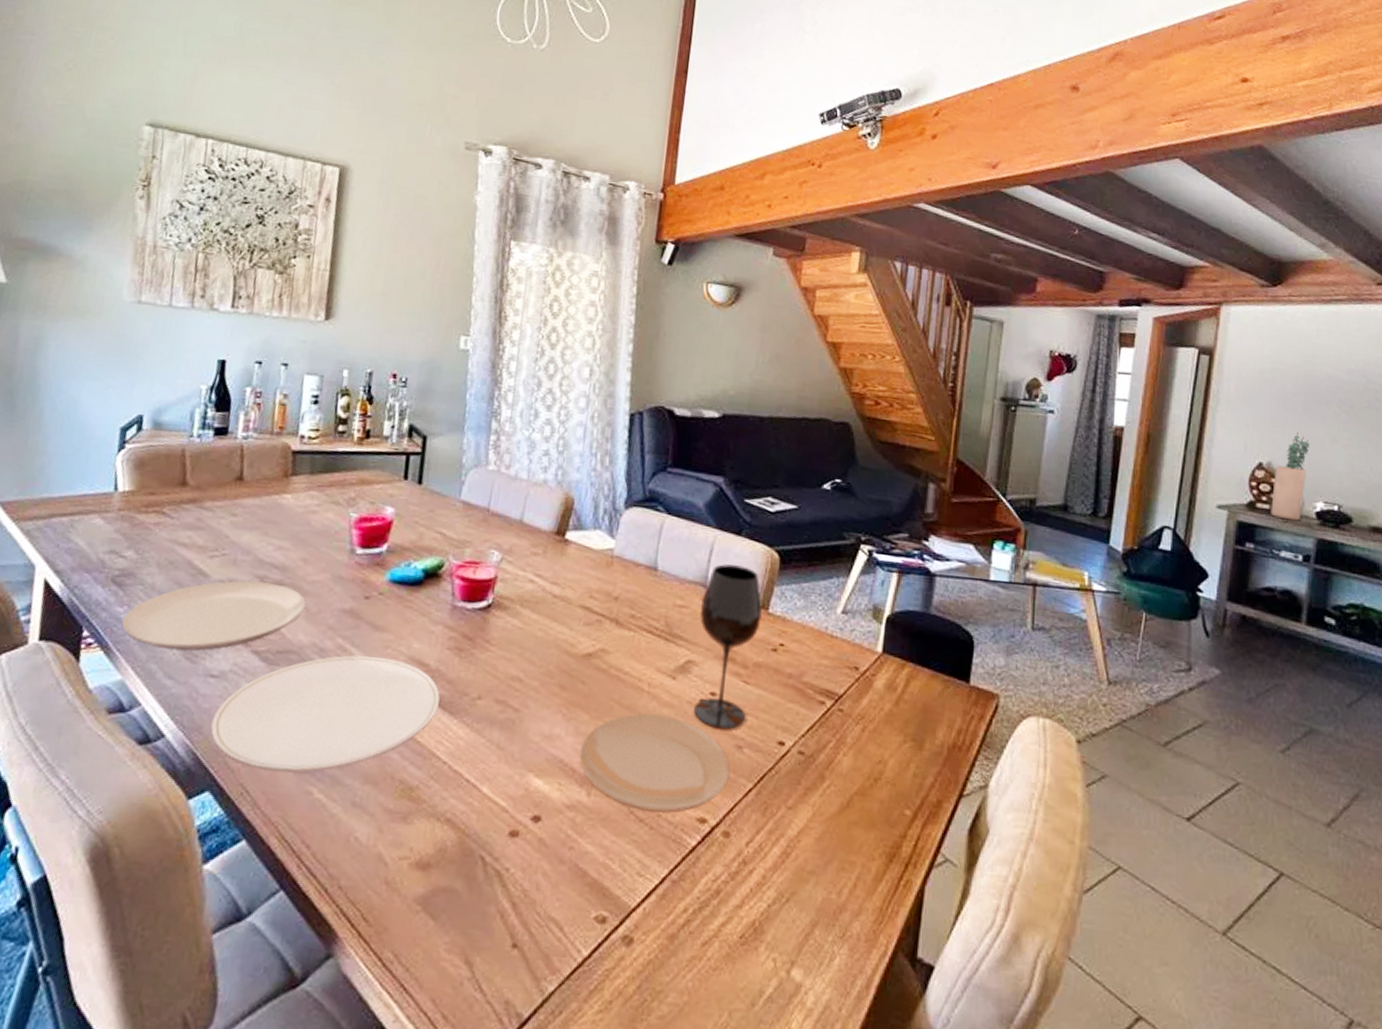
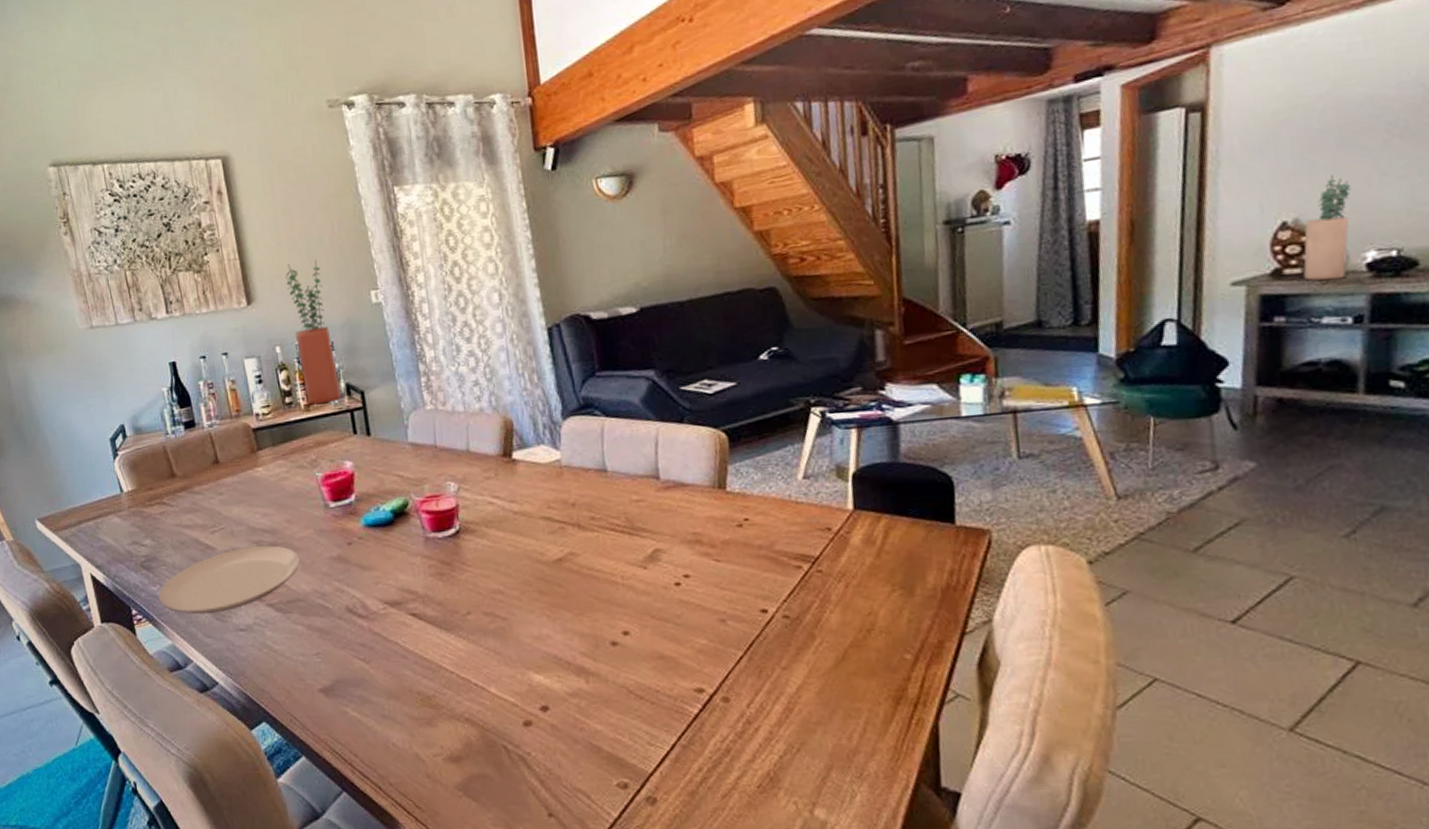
plate: present [210,655,440,773] -> none [251,591,435,699]
vase: none [363,289,414,441] -> present [285,259,342,405]
plate: present [579,713,730,814] -> none [570,602,718,689]
wine glass: present [693,564,763,730] -> none [657,451,723,607]

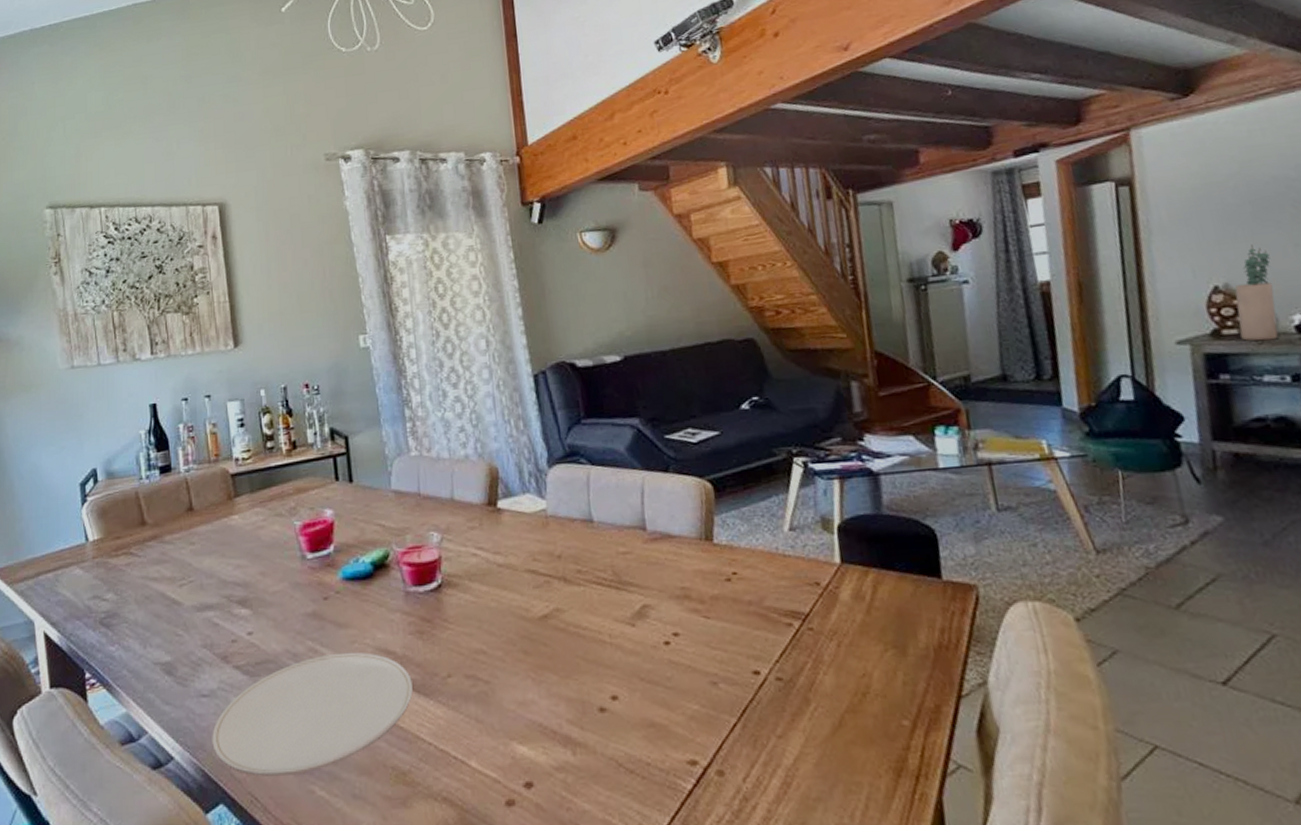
plate: present [159,545,300,615] -> none [117,600,272,678]
plate: none [251,591,435,699] -> present [212,652,413,776]
vase: present [285,259,342,405] -> none [275,304,325,450]

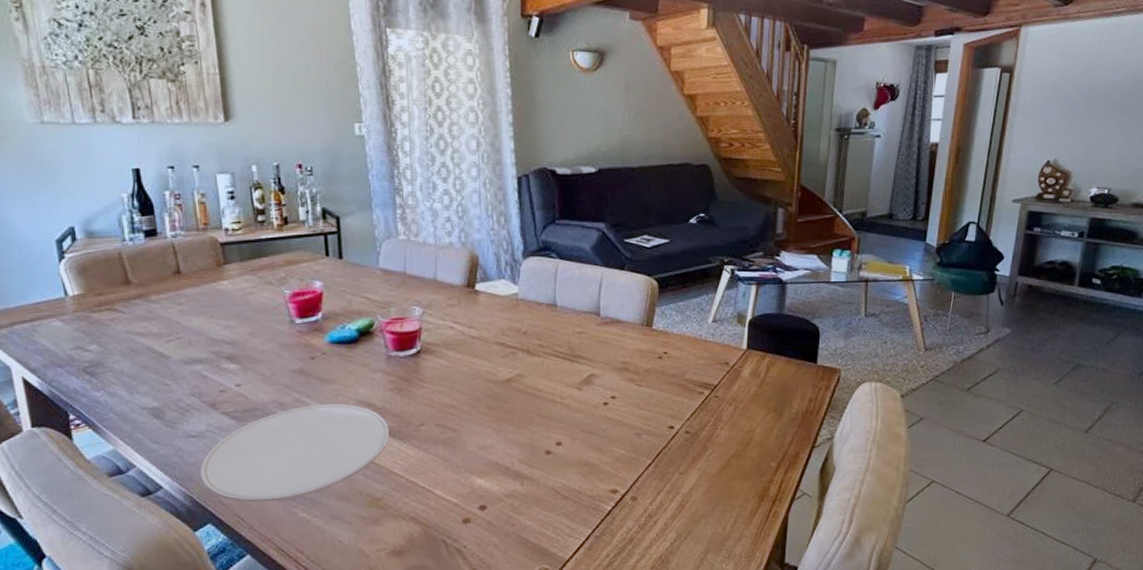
vase: present [1234,243,1279,342] -> none [1055,131,1088,206]

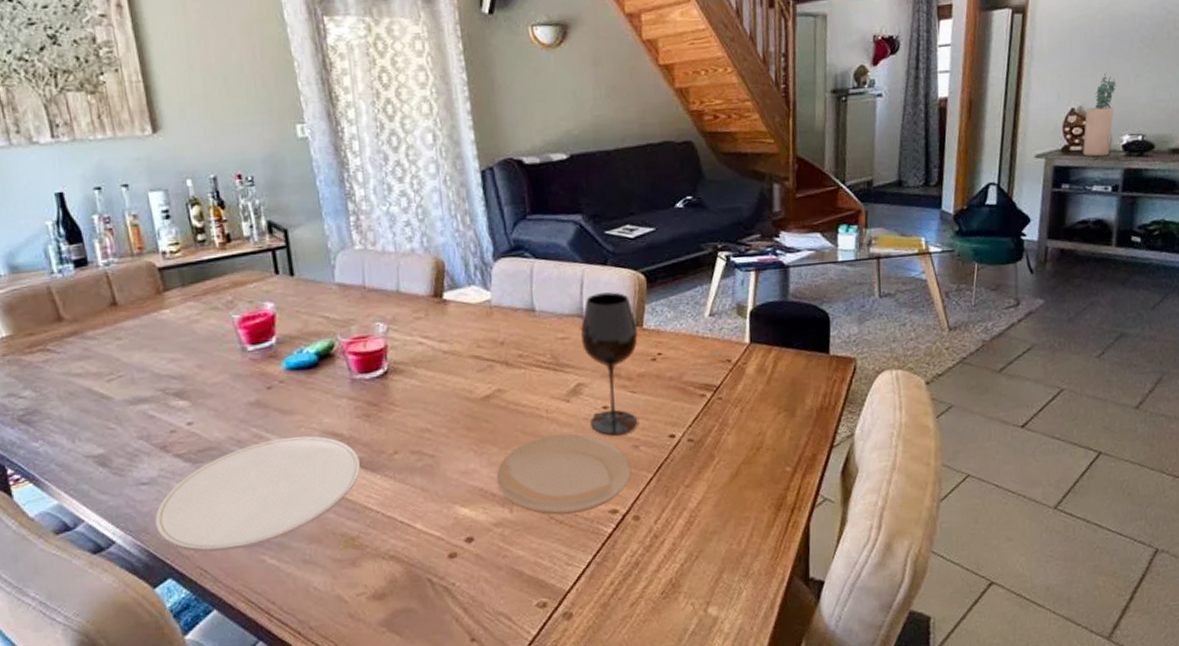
plate: none [511,418,632,491] -> present [496,434,631,515]
wine glass: none [597,294,647,423] -> present [581,292,638,436]
vase: none [1055,131,1088,206] -> present [1083,72,1116,157]

